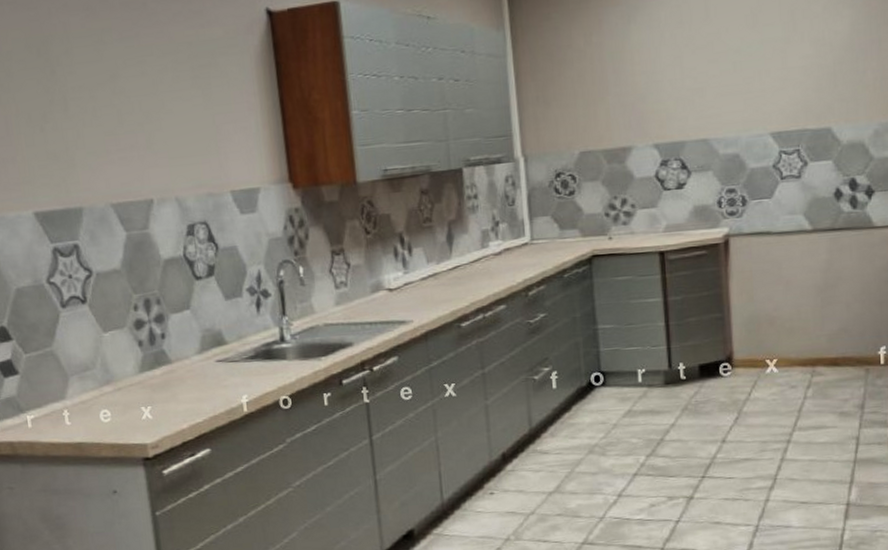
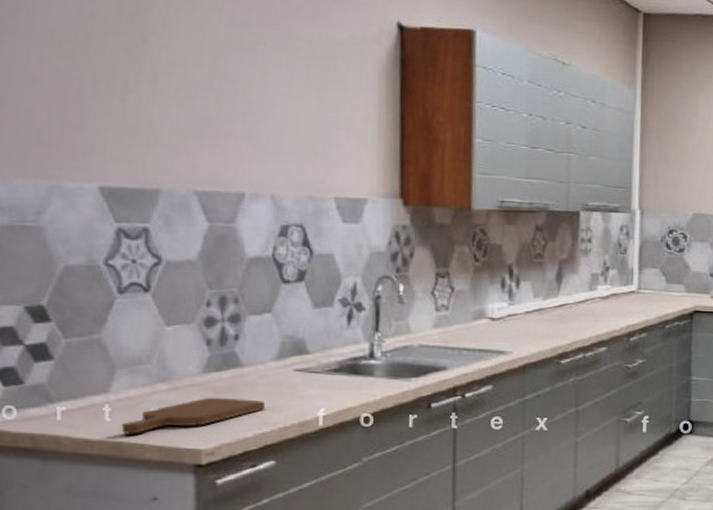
cutting board: none [80,393,196,435] -> present [123,397,266,434]

